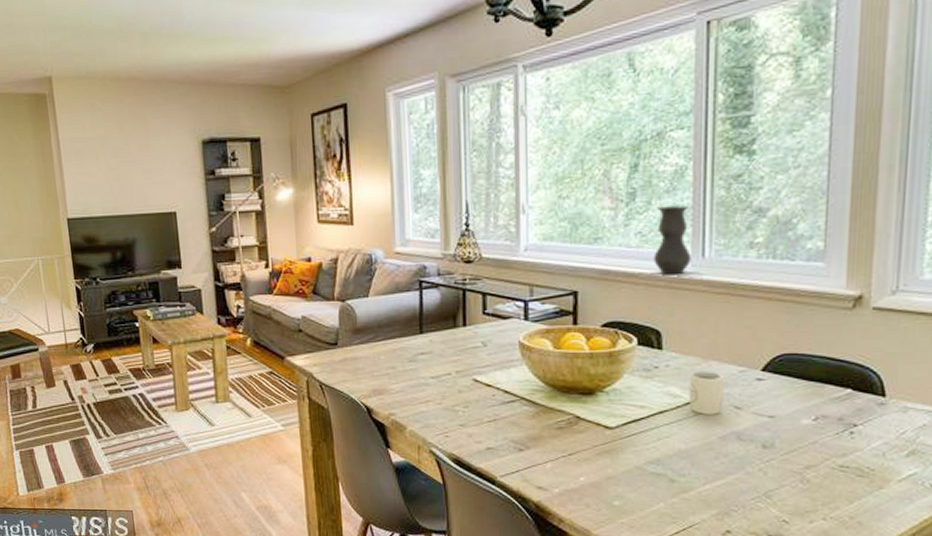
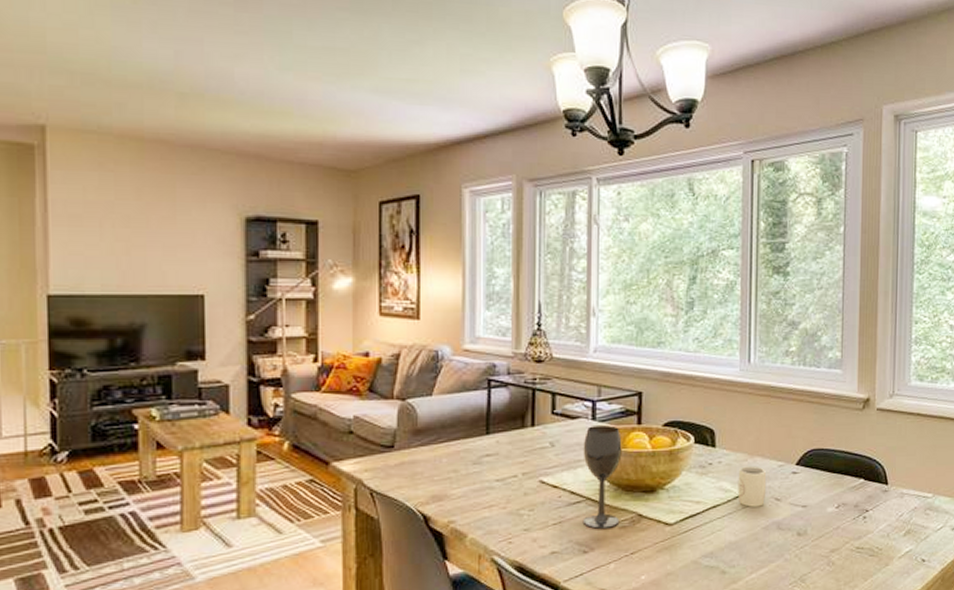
wine glass: none [515,326,557,428] -> present [582,425,622,529]
vase: present [653,205,691,274] -> none [708,316,740,377]

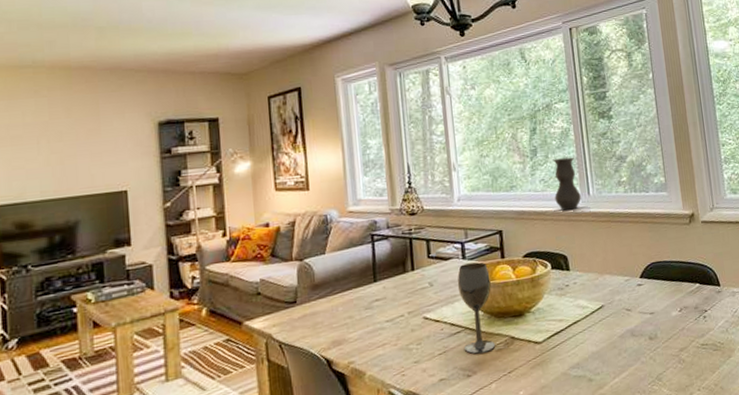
vase: none [708,316,740,377] -> present [552,157,581,211]
mug: present [738,466,767,507] -> none [592,282,618,320]

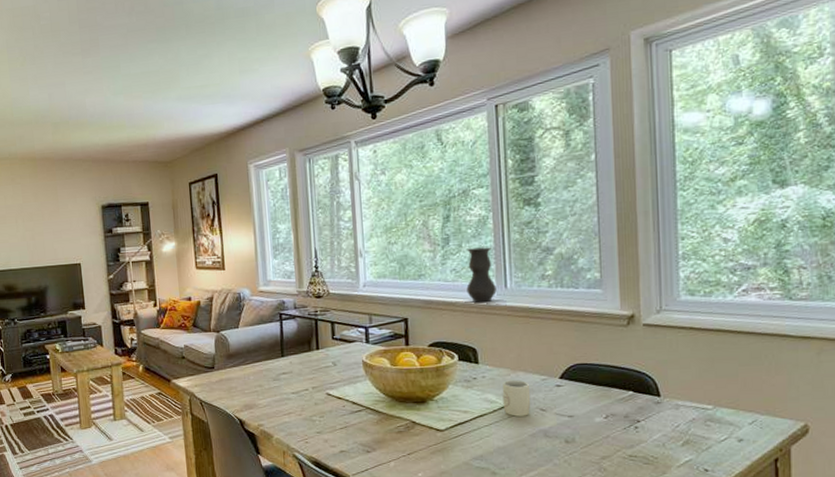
wine glass: present [457,262,496,355] -> none [360,347,396,433]
mug: none [592,282,618,320] -> present [502,380,531,417]

